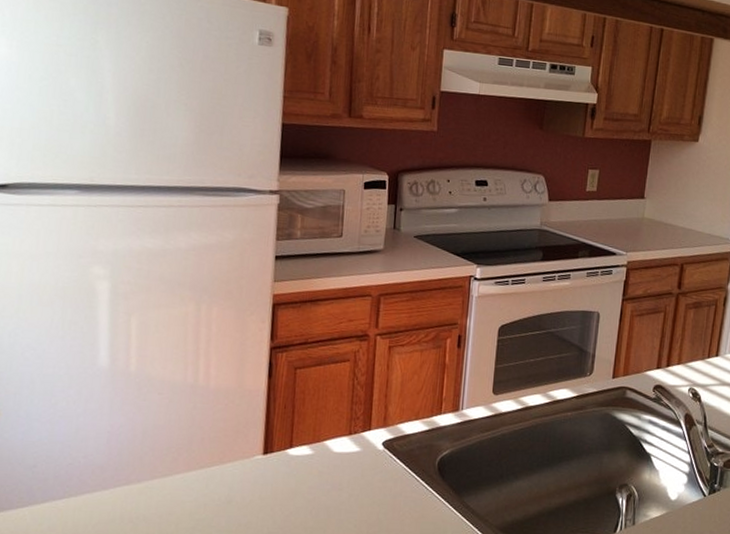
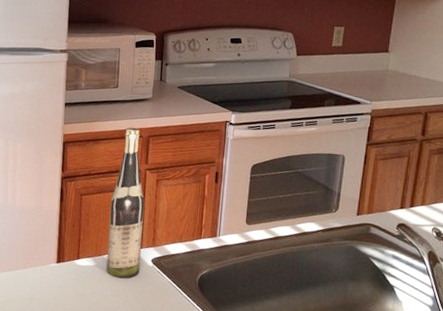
wine bottle: none [326,284,374,468] -> present [106,127,145,279]

